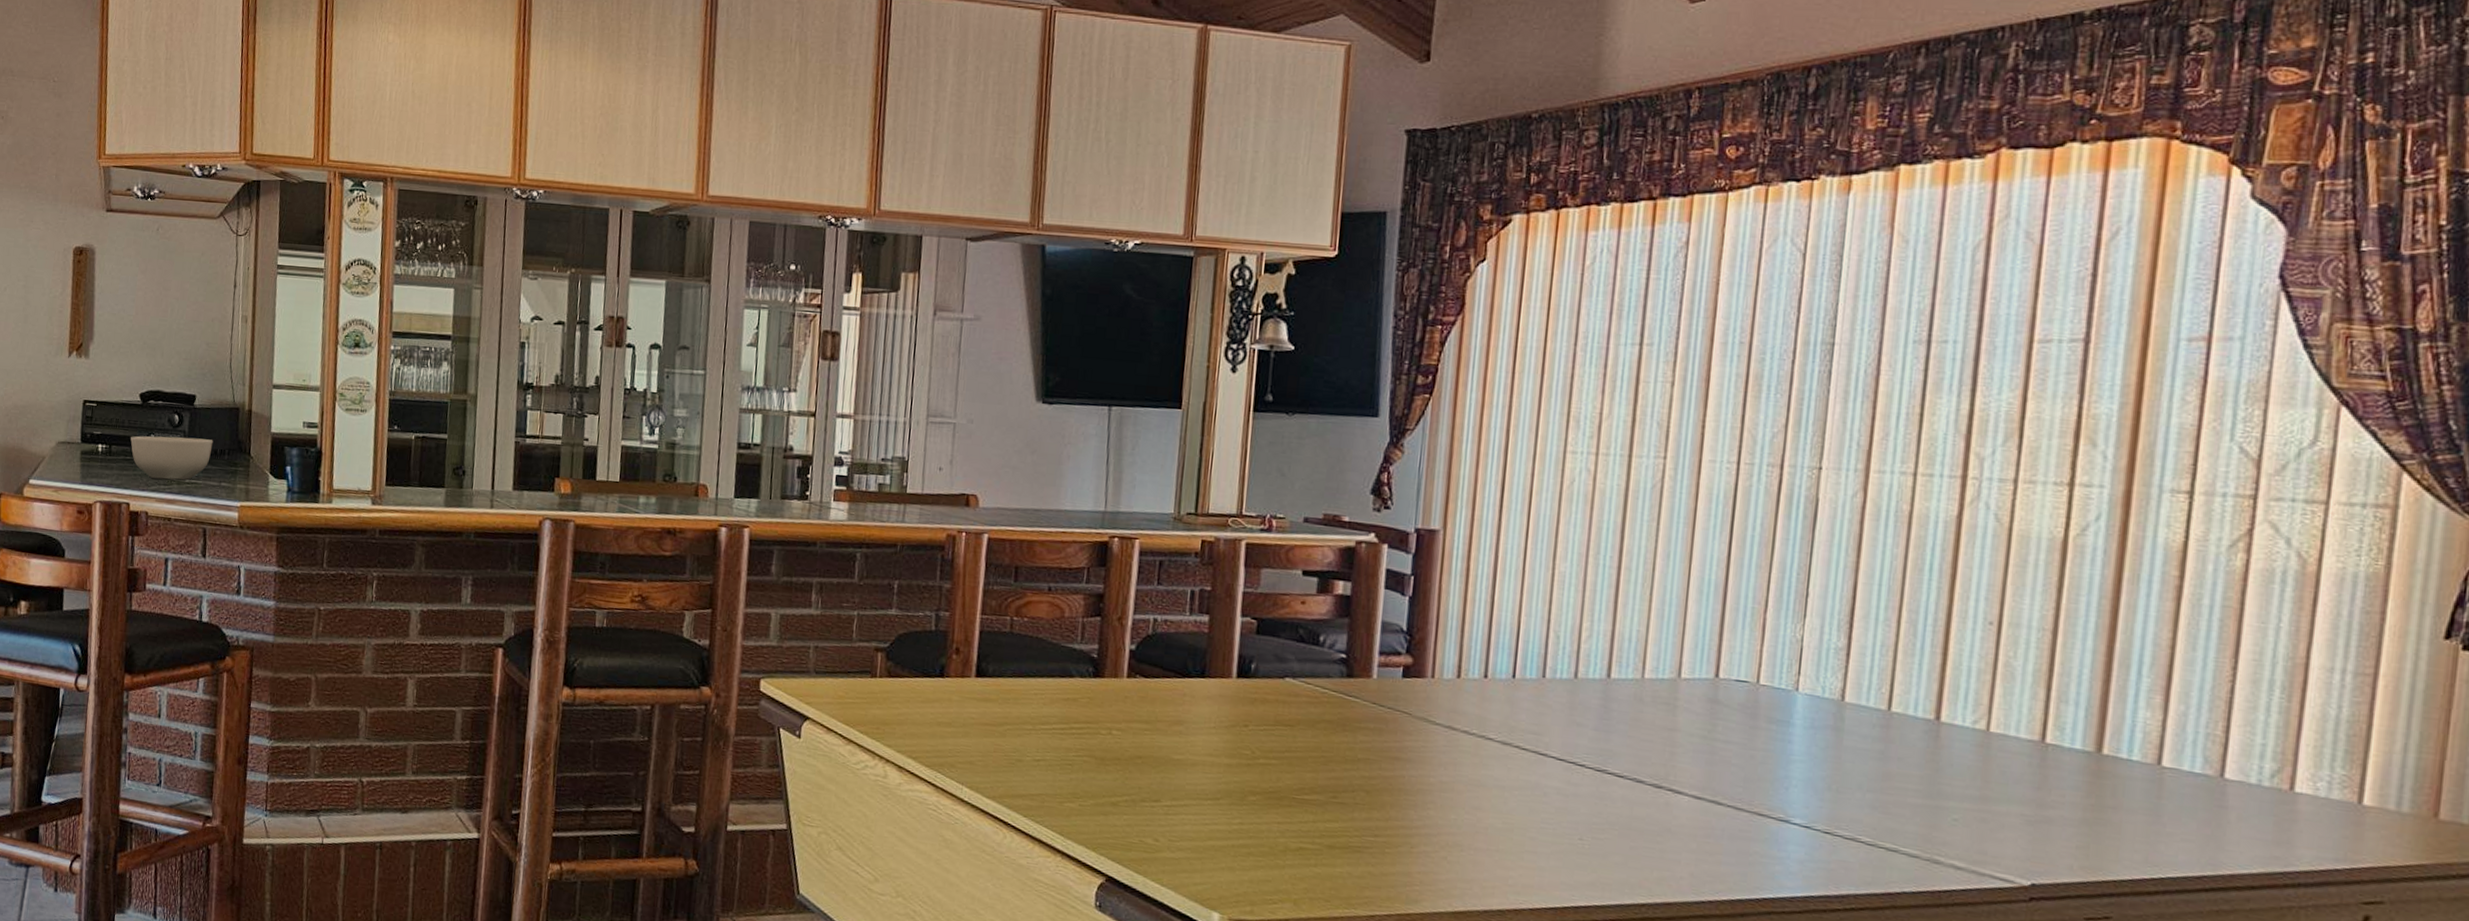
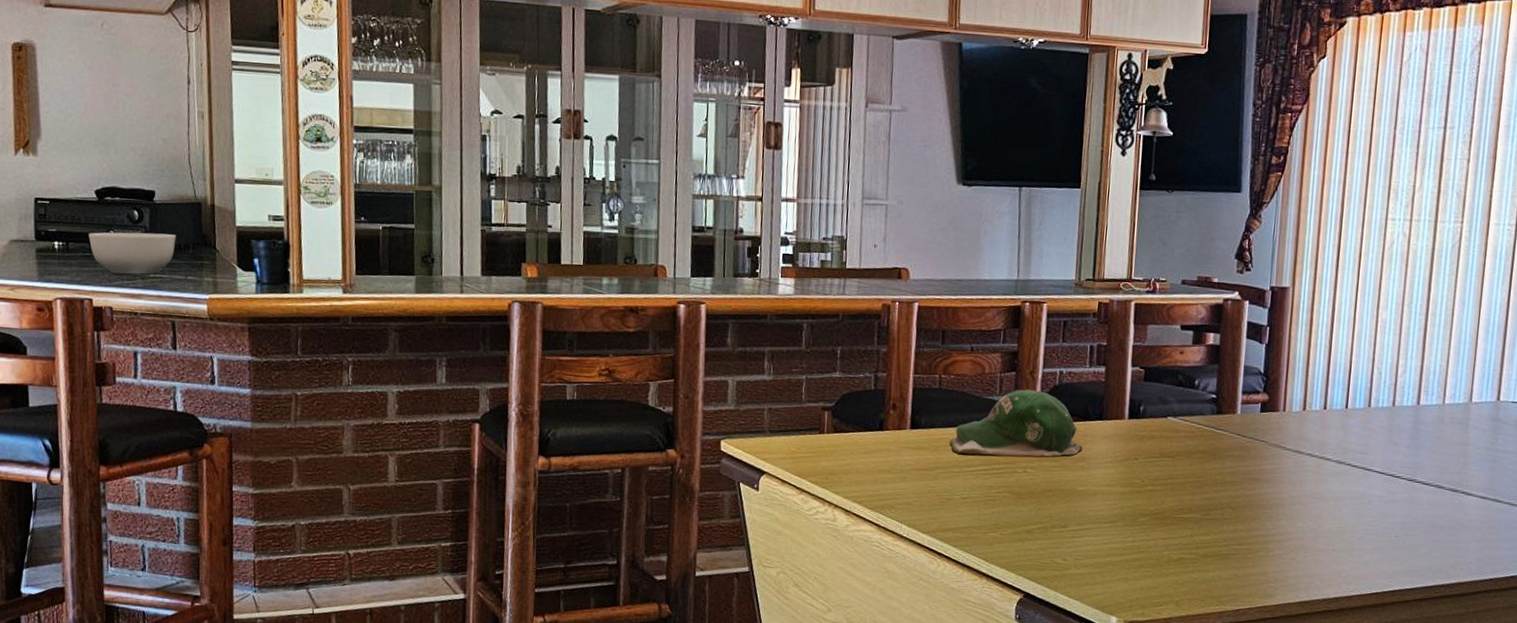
baseball cap: none [1020,637,1181,720] -> present [949,389,1083,459]

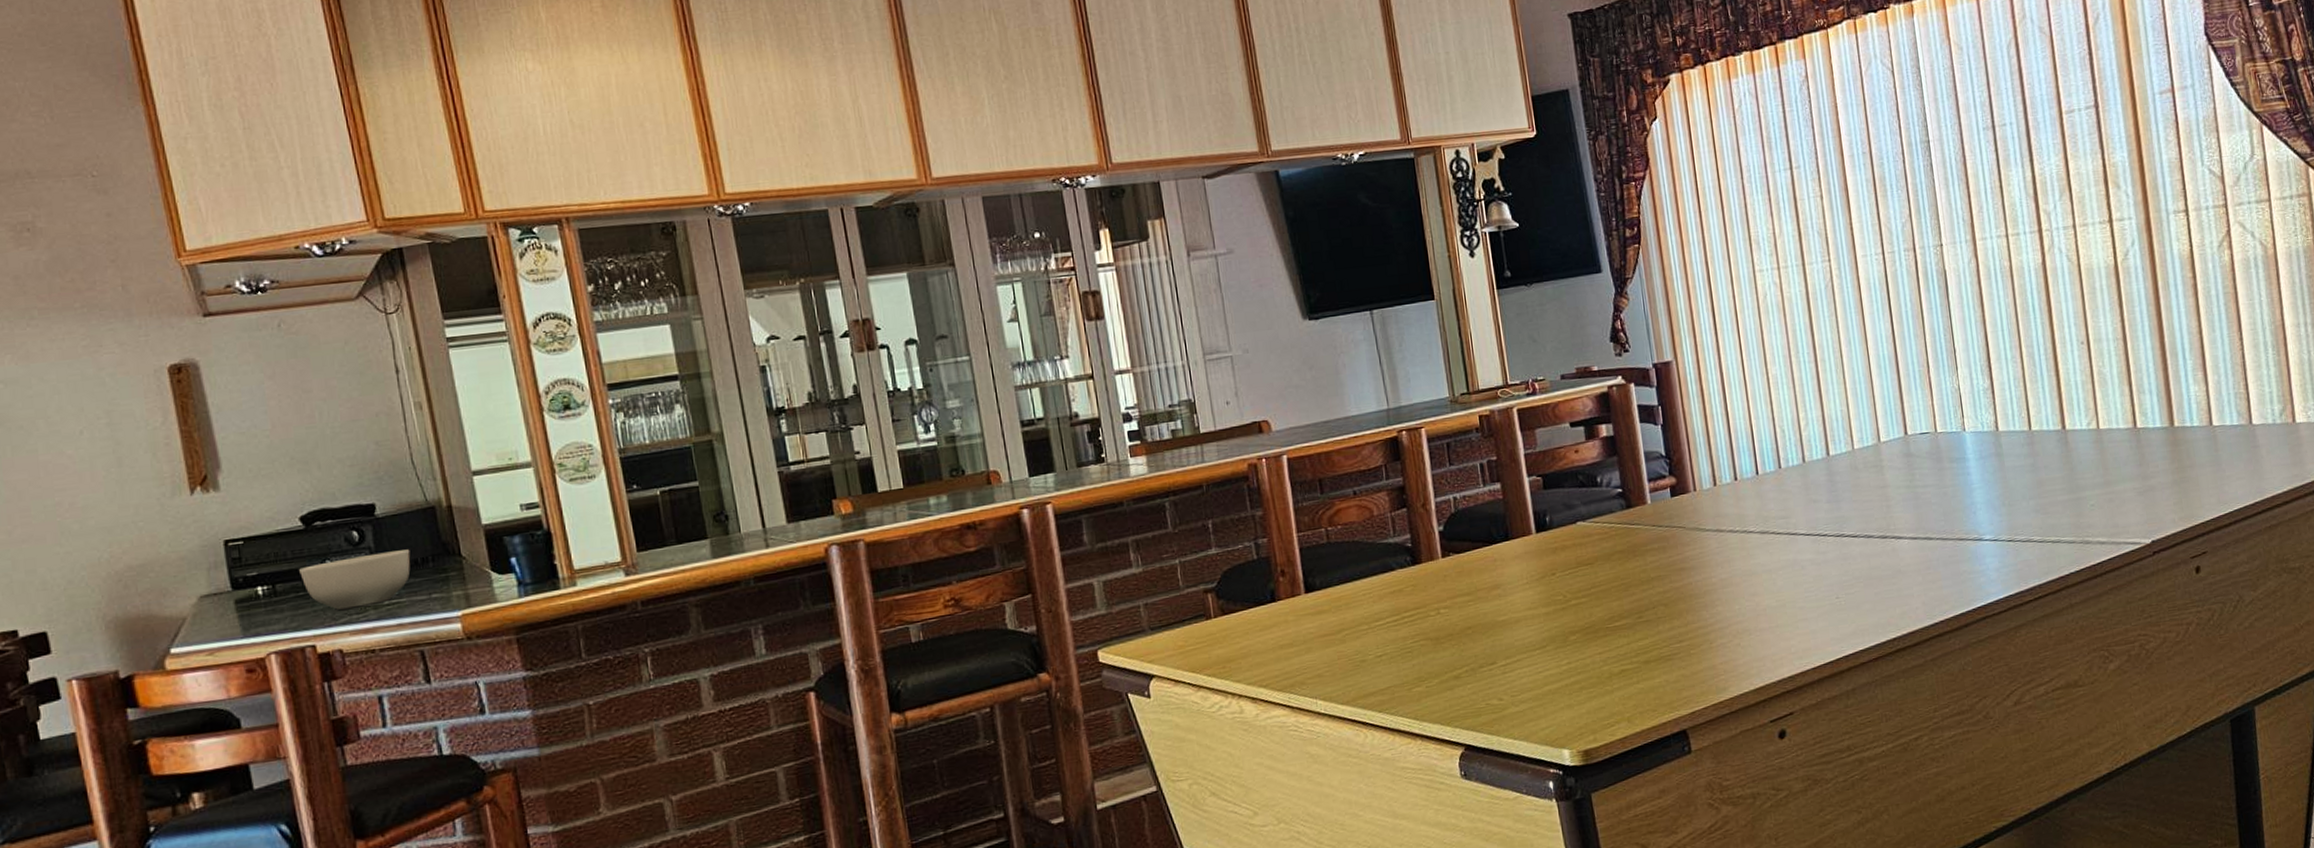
baseball cap: present [949,389,1083,459] -> none [1350,522,1495,611]

